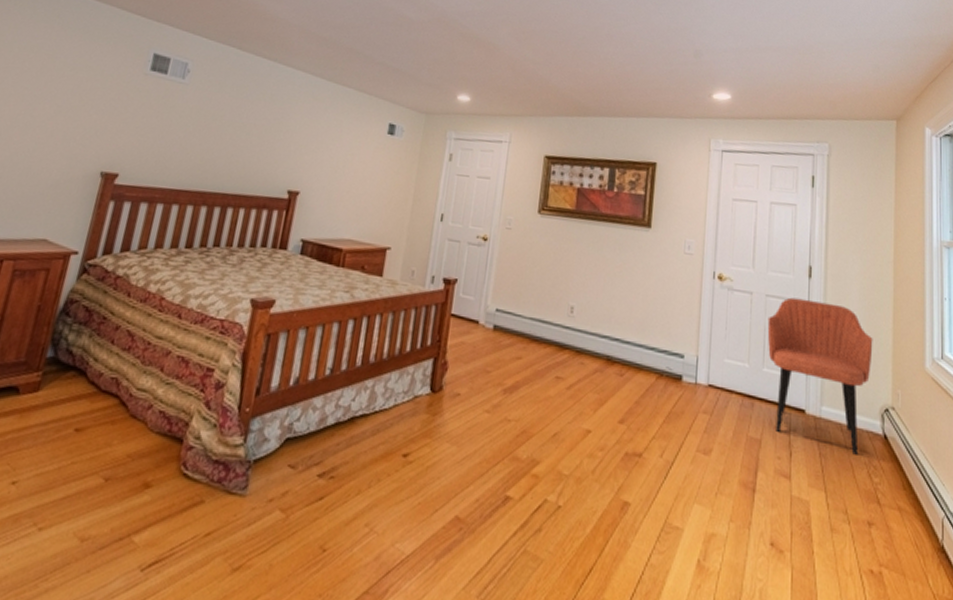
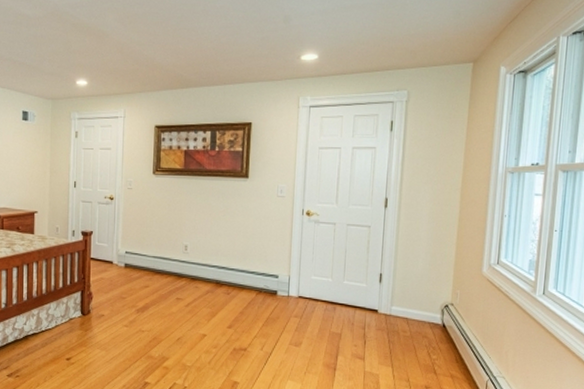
armchair: present [767,297,873,455] -> none [348,225,439,340]

